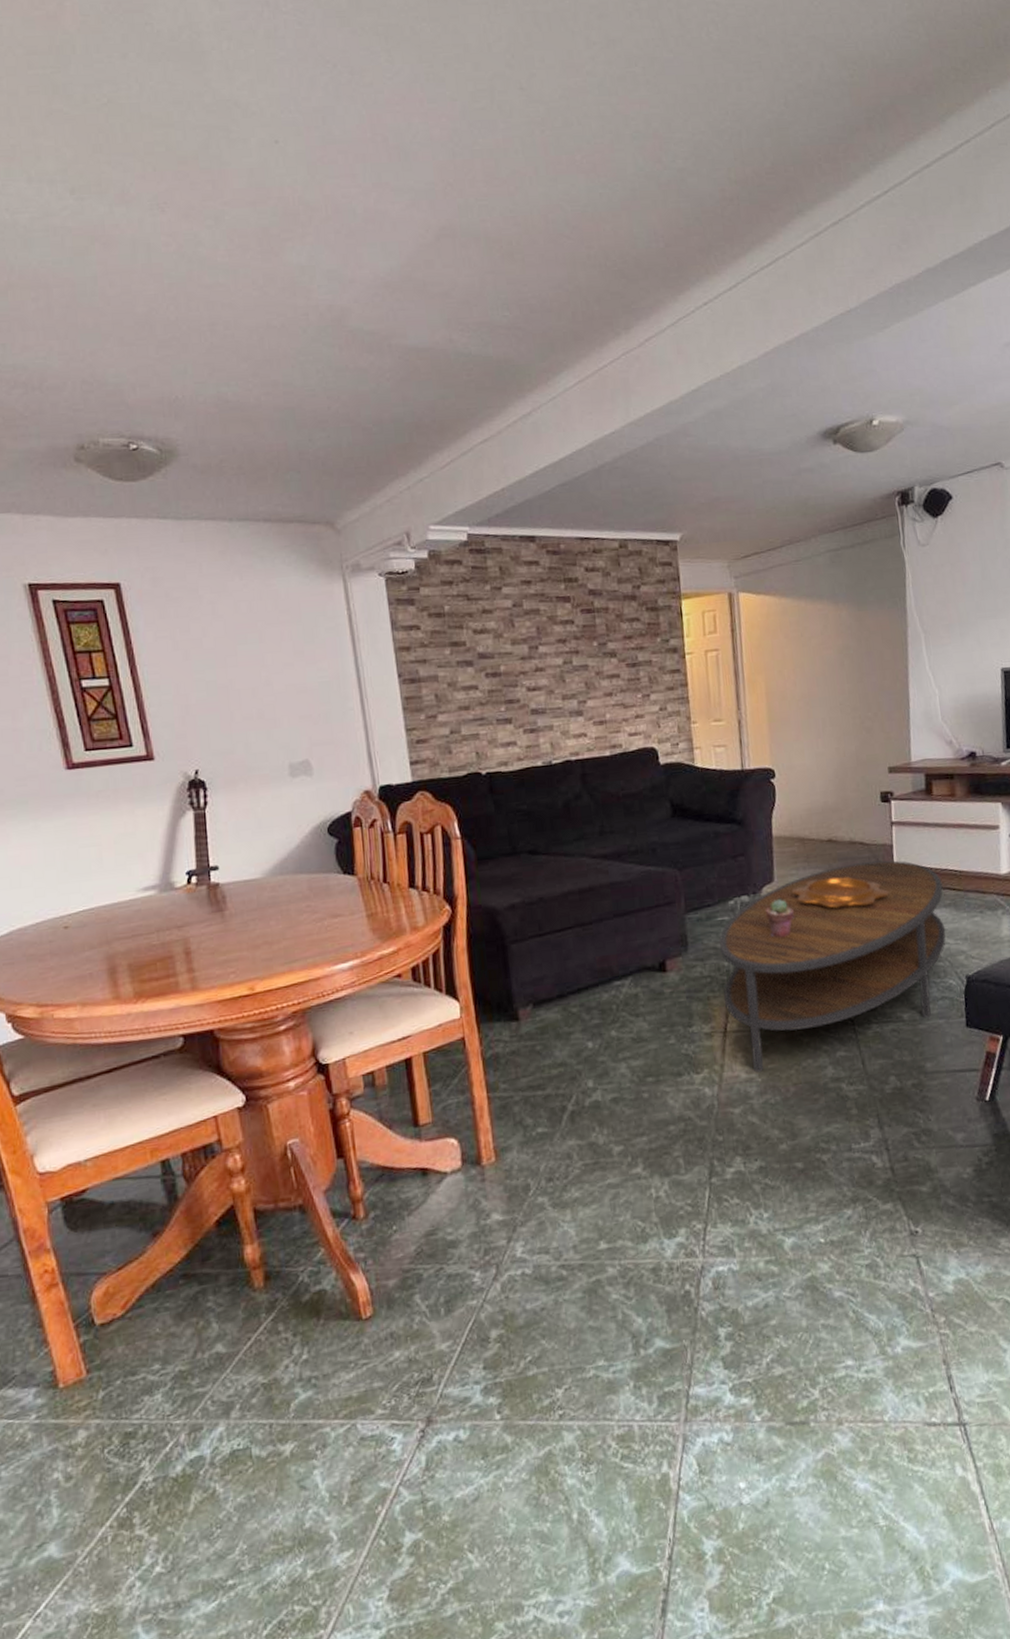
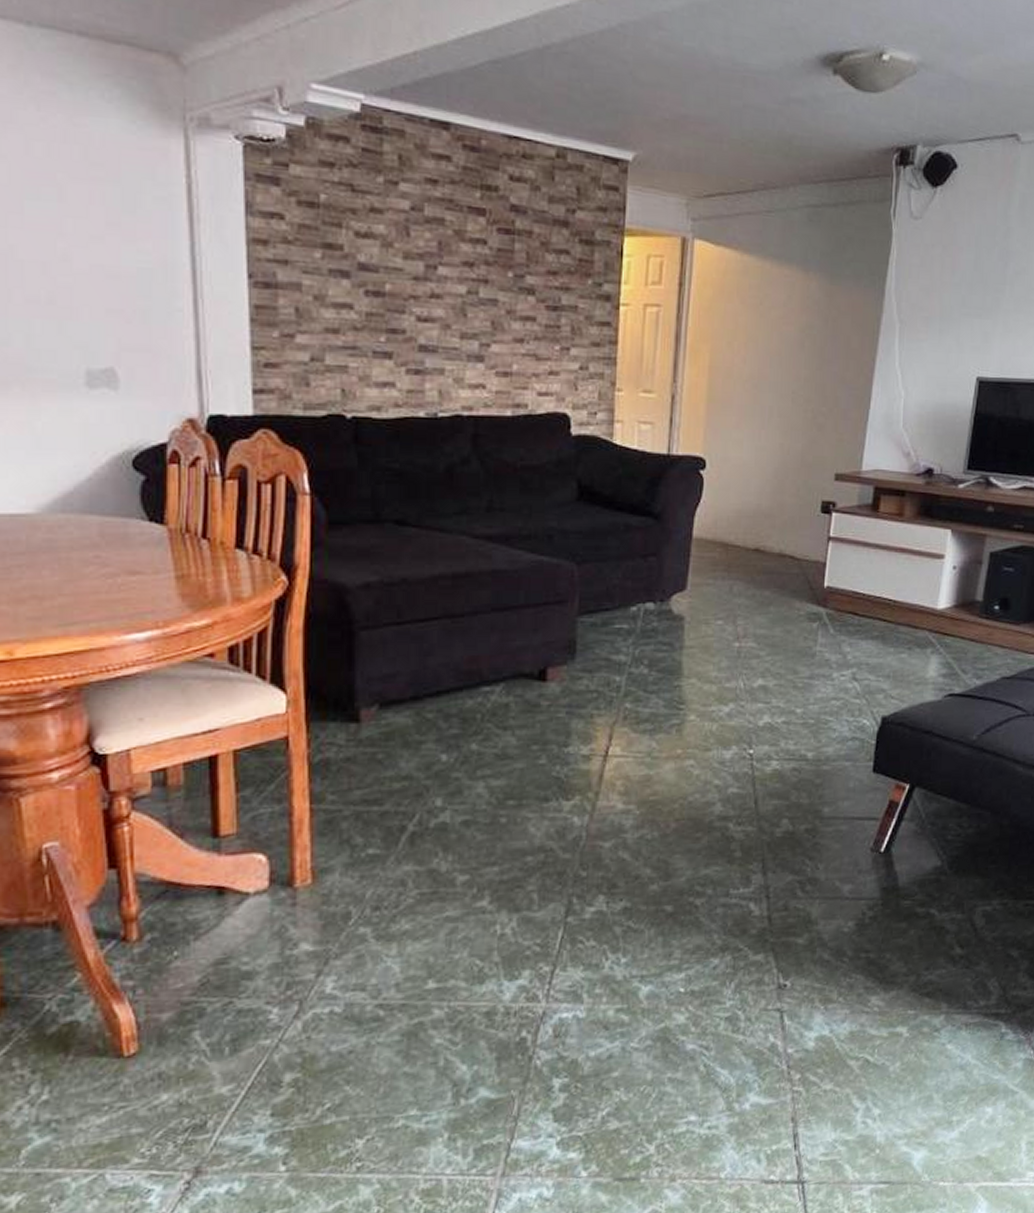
coffee table: present [719,860,946,1073] -> none [609,578,873,805]
potted succulent: present [765,899,794,938] -> none [671,611,704,655]
decorative bowl: present [791,877,889,908] -> none [704,593,814,628]

